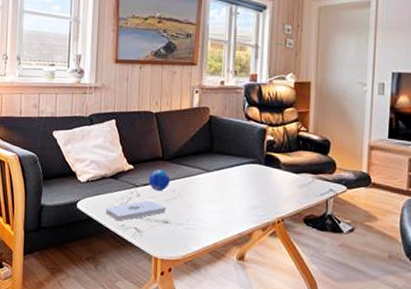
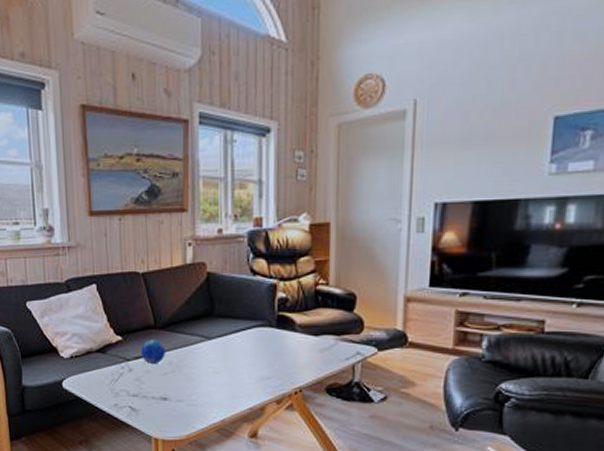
notepad: present [106,200,166,221] -> none [95,375,163,400]

